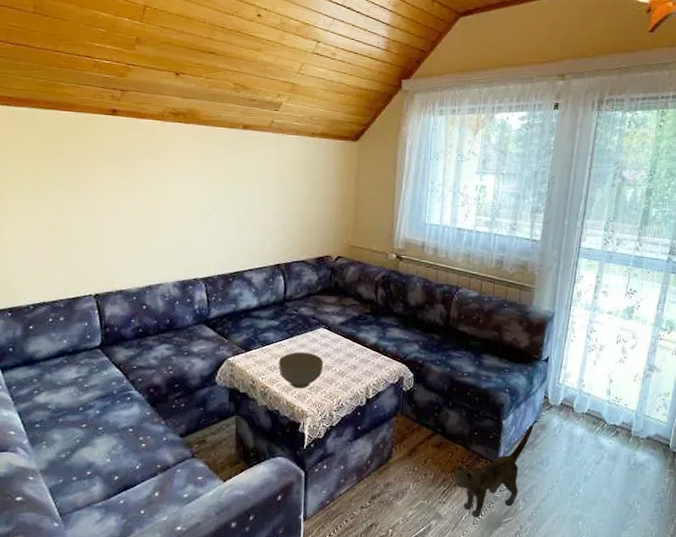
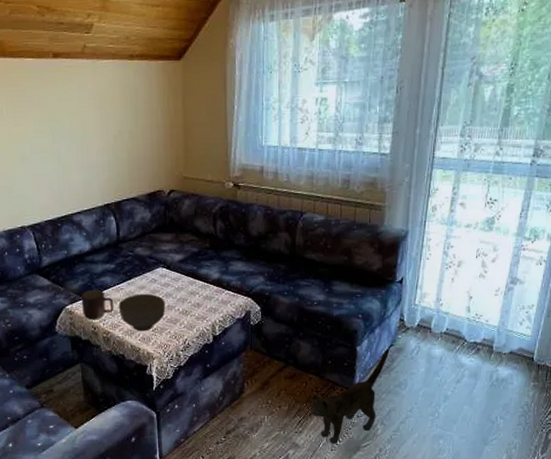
mug: none [243,343,275,374] -> present [80,289,114,321]

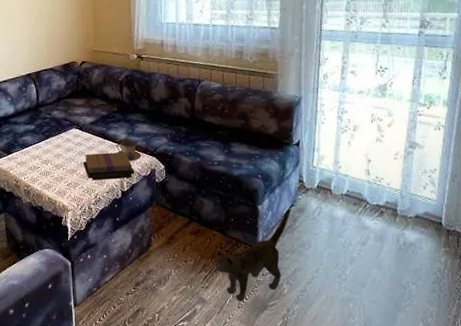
mug: present [80,289,114,321] -> none [5,147,34,175]
bowl: present [118,293,166,332] -> none [37,151,79,186]
books: none [171,293,228,325] -> present [83,152,135,181]
teacup: none [208,279,236,304] -> present [116,140,142,162]

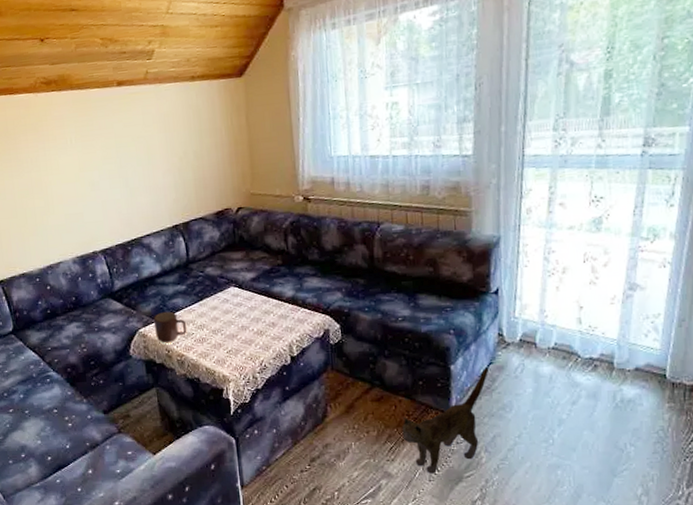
mug: none [5,147,34,175] -> present [153,311,187,344]
books: present [83,152,135,181] -> none [244,311,306,346]
teacup: present [116,140,142,162] -> none [282,297,313,322]

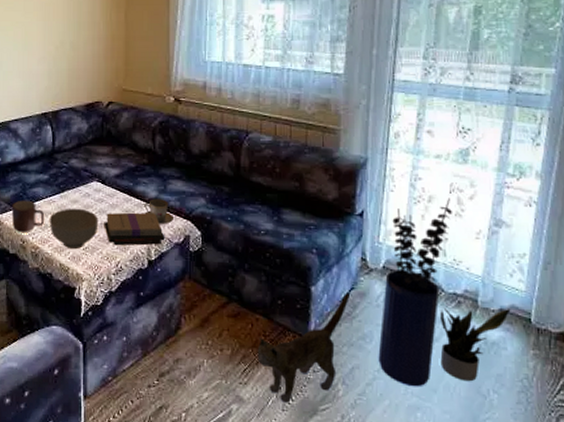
bowl: none [191,314,240,354] -> present [49,208,99,250]
books: none [244,311,306,346] -> present [104,212,165,246]
teacup: none [282,297,313,322] -> present [144,199,175,225]
vase: none [518,267,588,448] -> present [378,198,453,387]
potted plant: none [577,367,646,438] -> present [440,309,511,382]

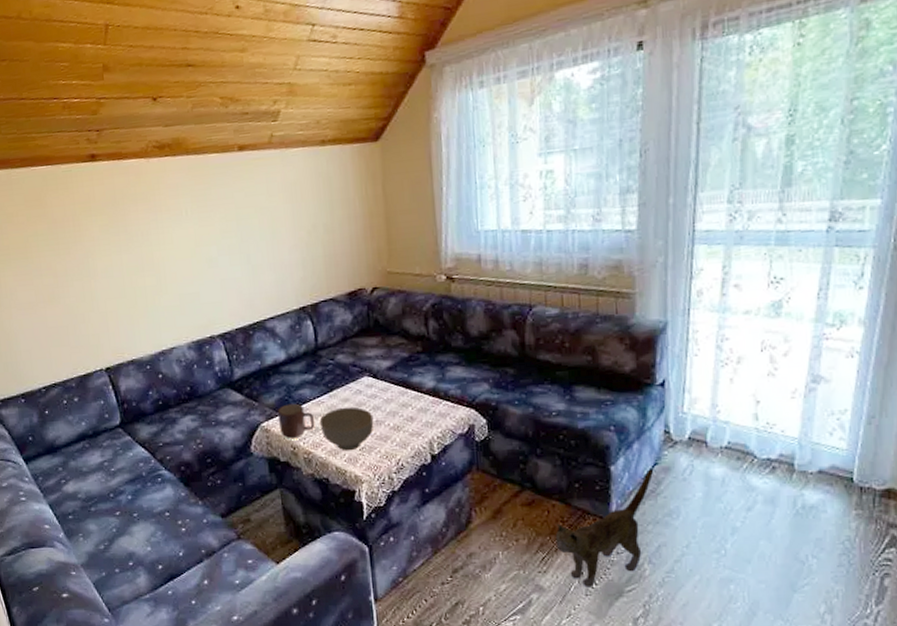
books: present [104,212,165,246] -> none [379,404,448,443]
teacup: present [144,199,175,225] -> none [422,388,456,417]
vase: present [378,198,453,387] -> none [686,356,766,560]
potted plant: present [440,309,511,382] -> none [753,470,831,549]

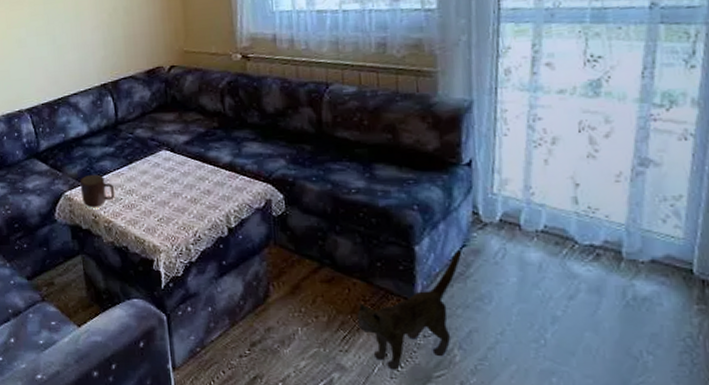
bowl: present [319,406,374,451] -> none [119,179,172,221]

